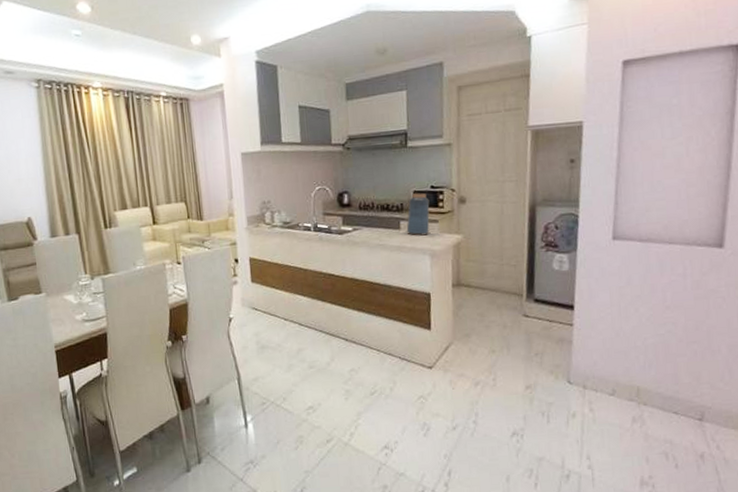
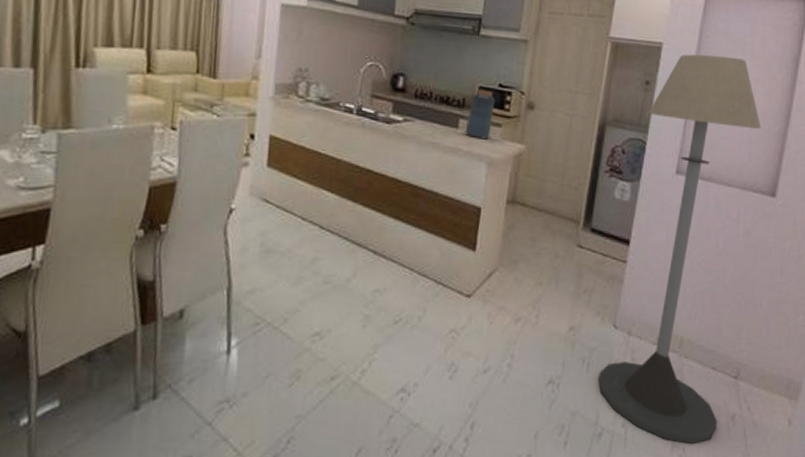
floor lamp: none [559,121,699,482] -> present [598,54,761,445]

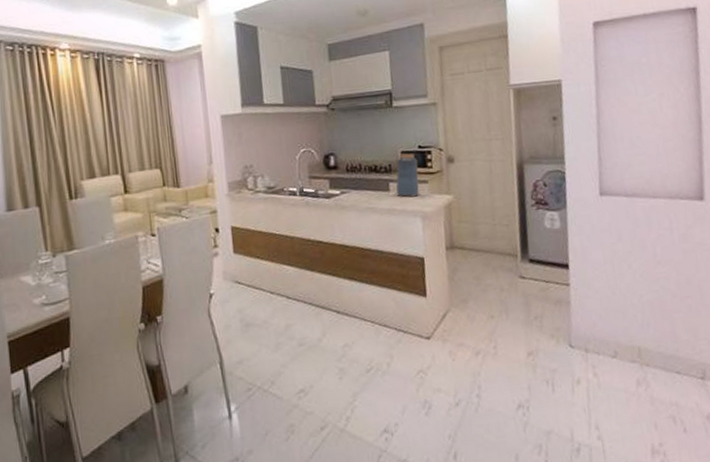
floor lamp: present [598,54,761,445] -> none [561,78,694,449]

